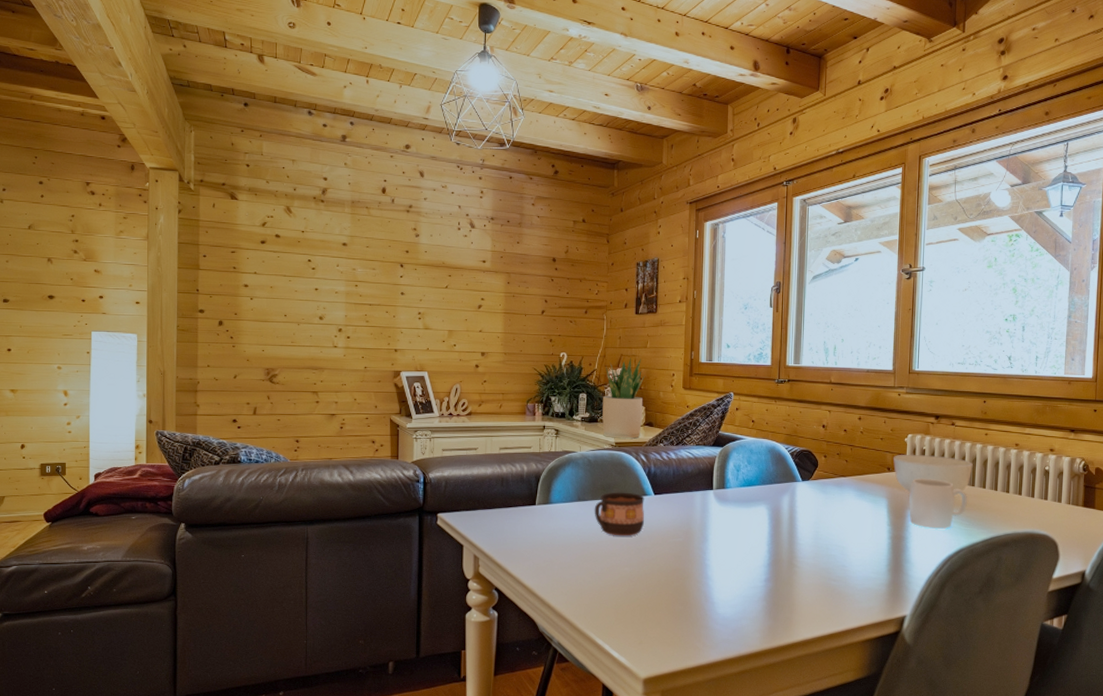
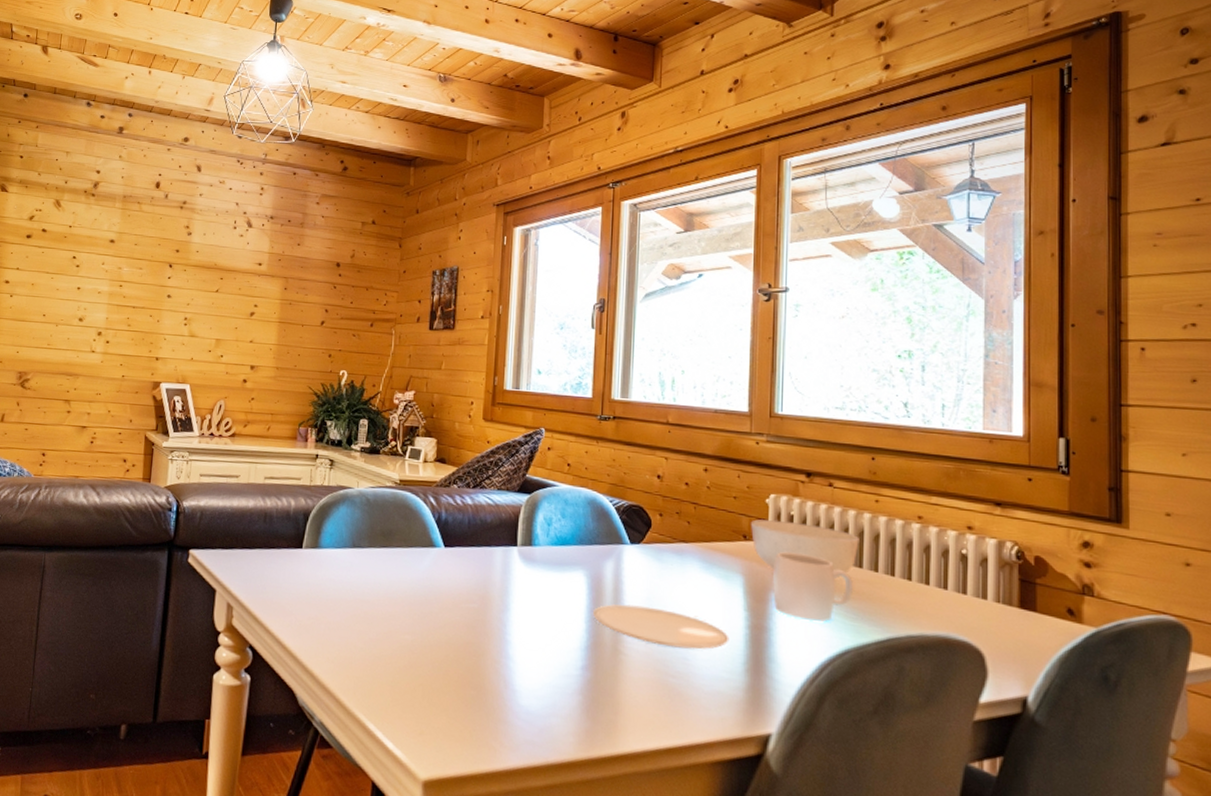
cup: present [594,492,644,536] -> none [371,539,432,596]
planter: present [602,357,645,439] -> none [385,380,438,477]
plate: none [773,528,877,558] -> present [593,604,730,650]

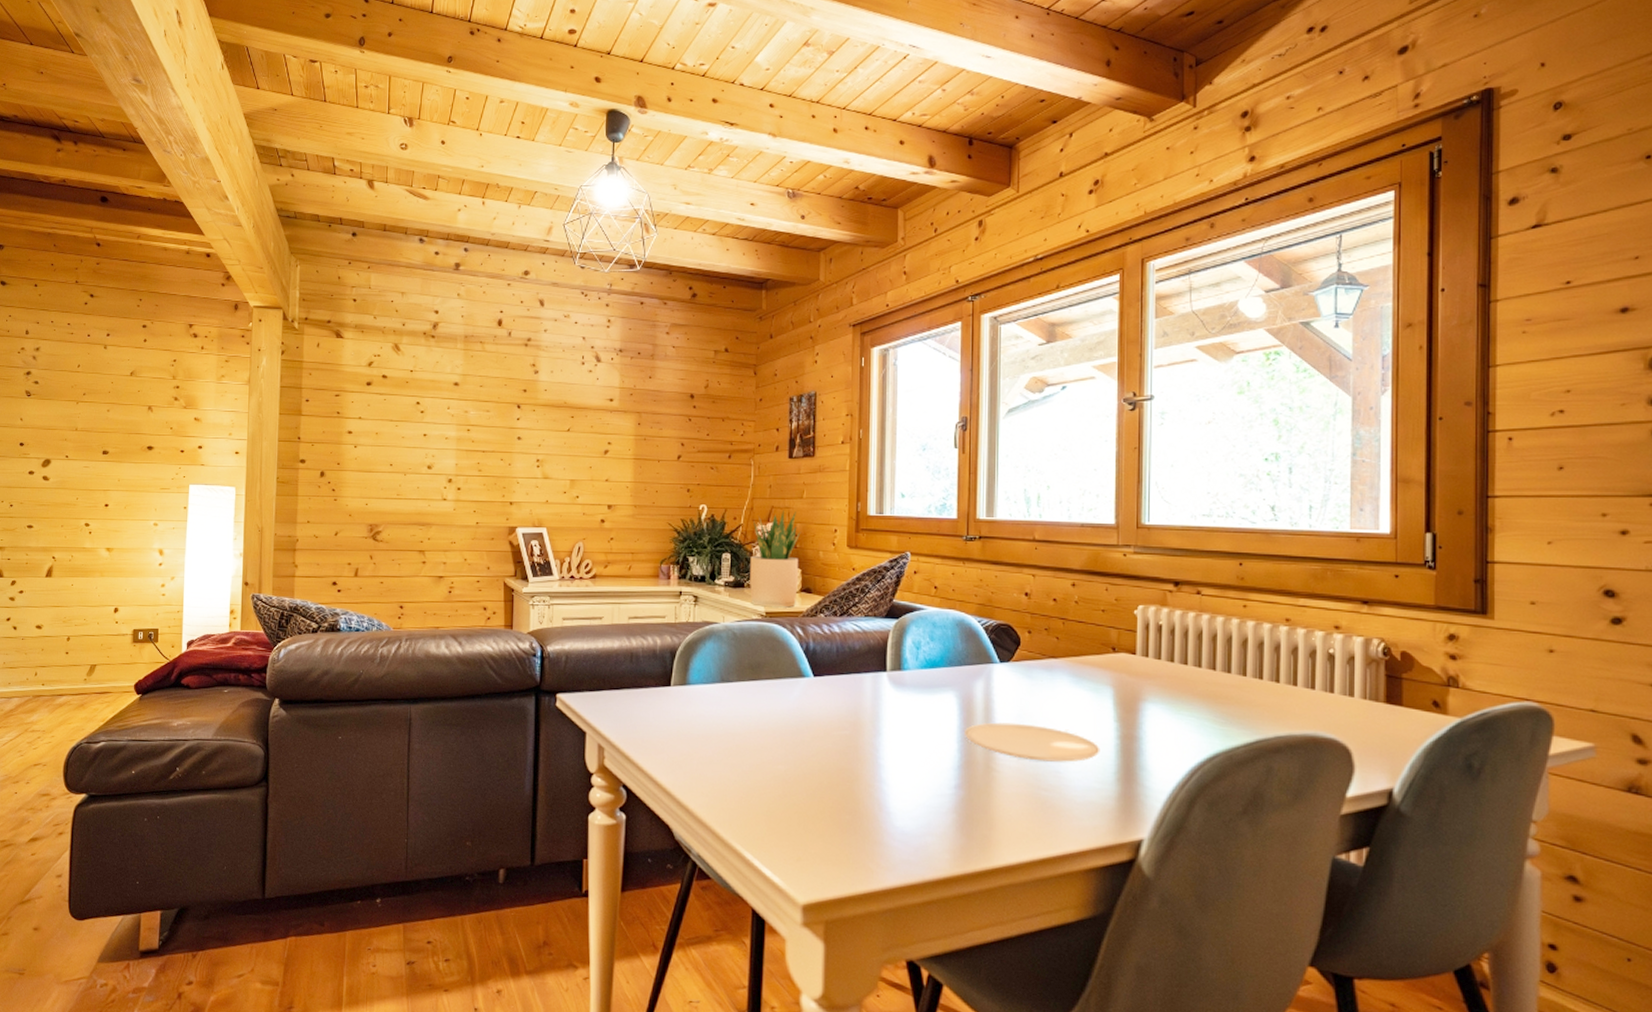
planter: none [385,380,438,477] -> present [750,510,801,608]
bowl: present [750,519,859,579] -> none [1118,631,1228,685]
mug: present [773,552,853,623] -> none [1143,662,1222,729]

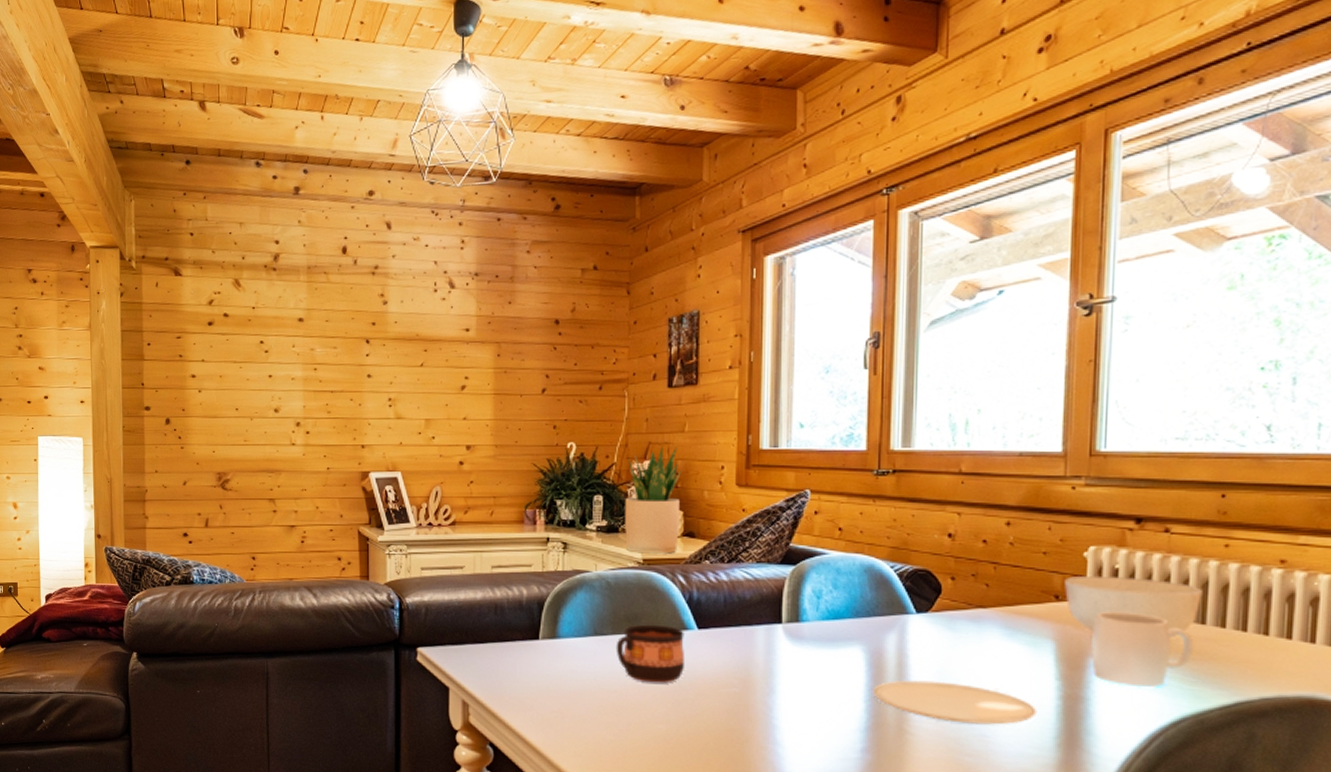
cup: none [740,672,802,727] -> present [616,624,684,683]
bowl: none [1118,631,1228,685] -> present [1063,576,1203,638]
mug: none [1143,662,1222,729] -> present [1091,612,1193,689]

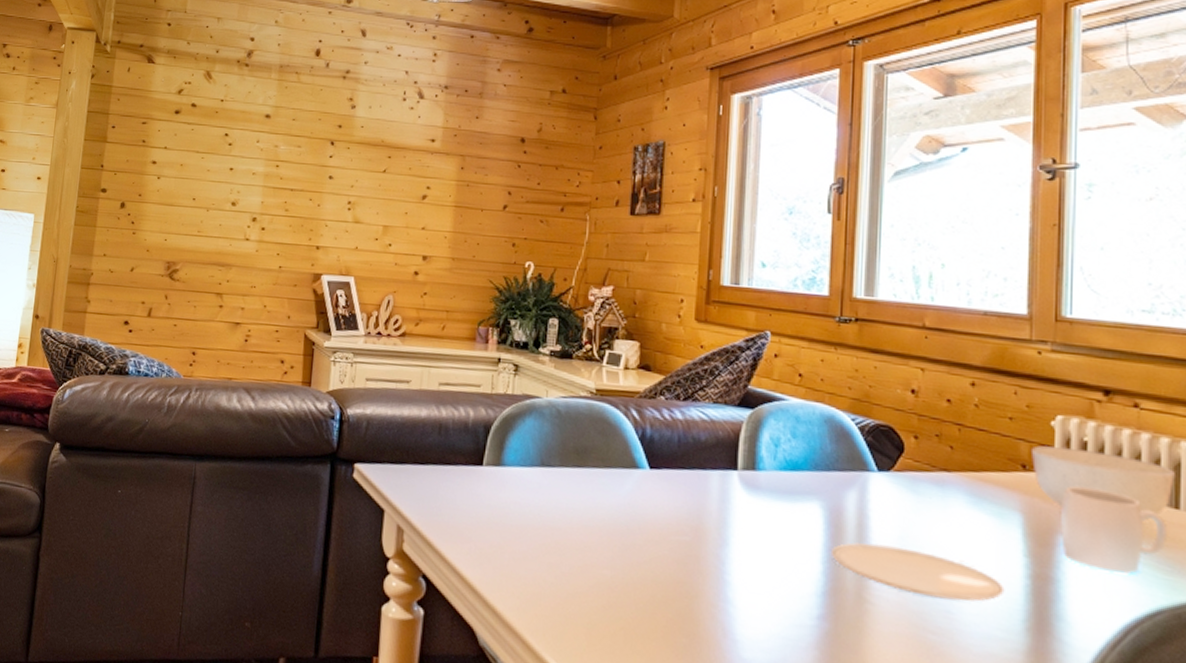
cup: present [616,624,684,683] -> none [562,458,635,525]
planter: present [625,446,683,554] -> none [579,273,641,386]

